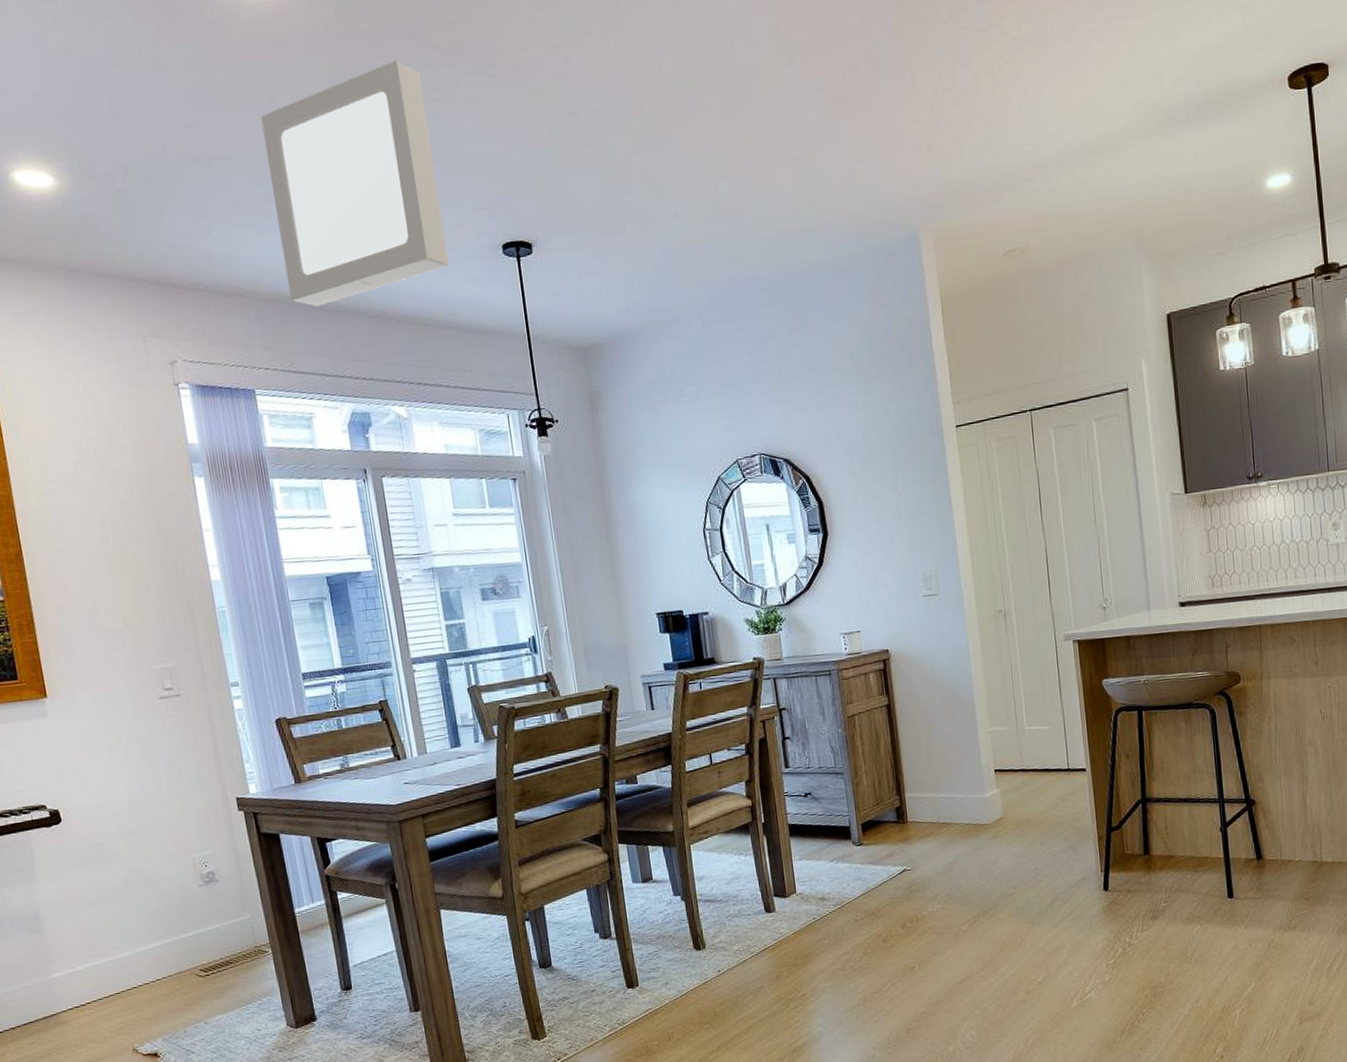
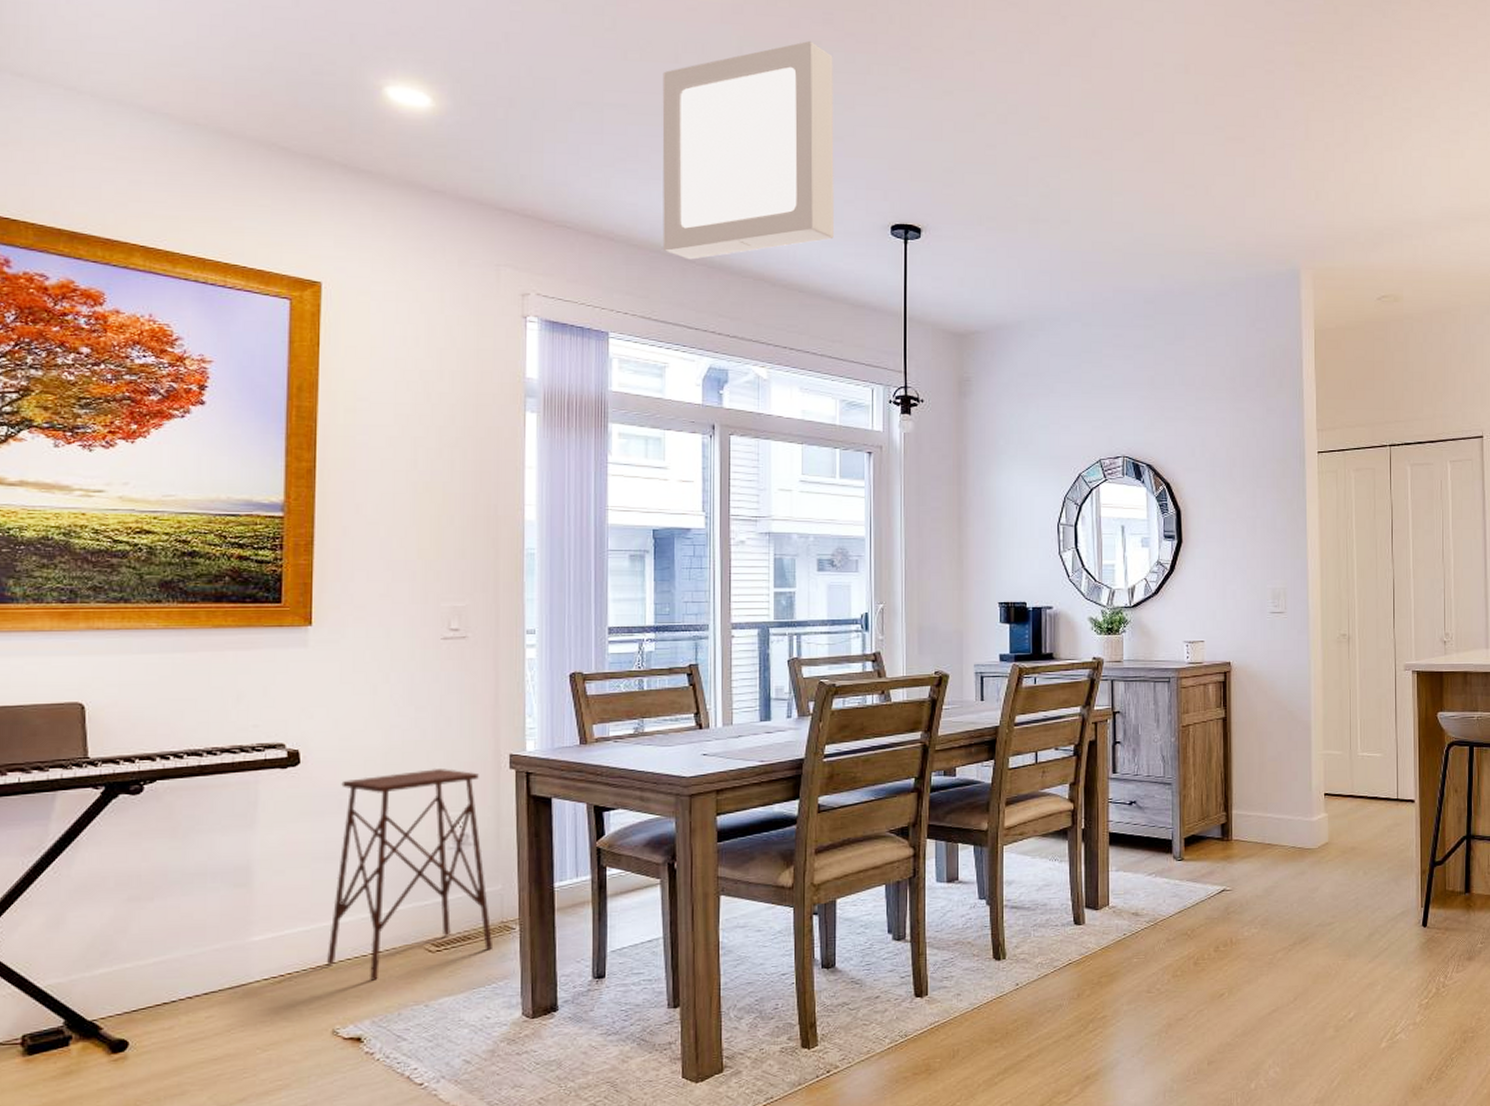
side table: none [99,815,253,1005] -> present [327,769,494,981]

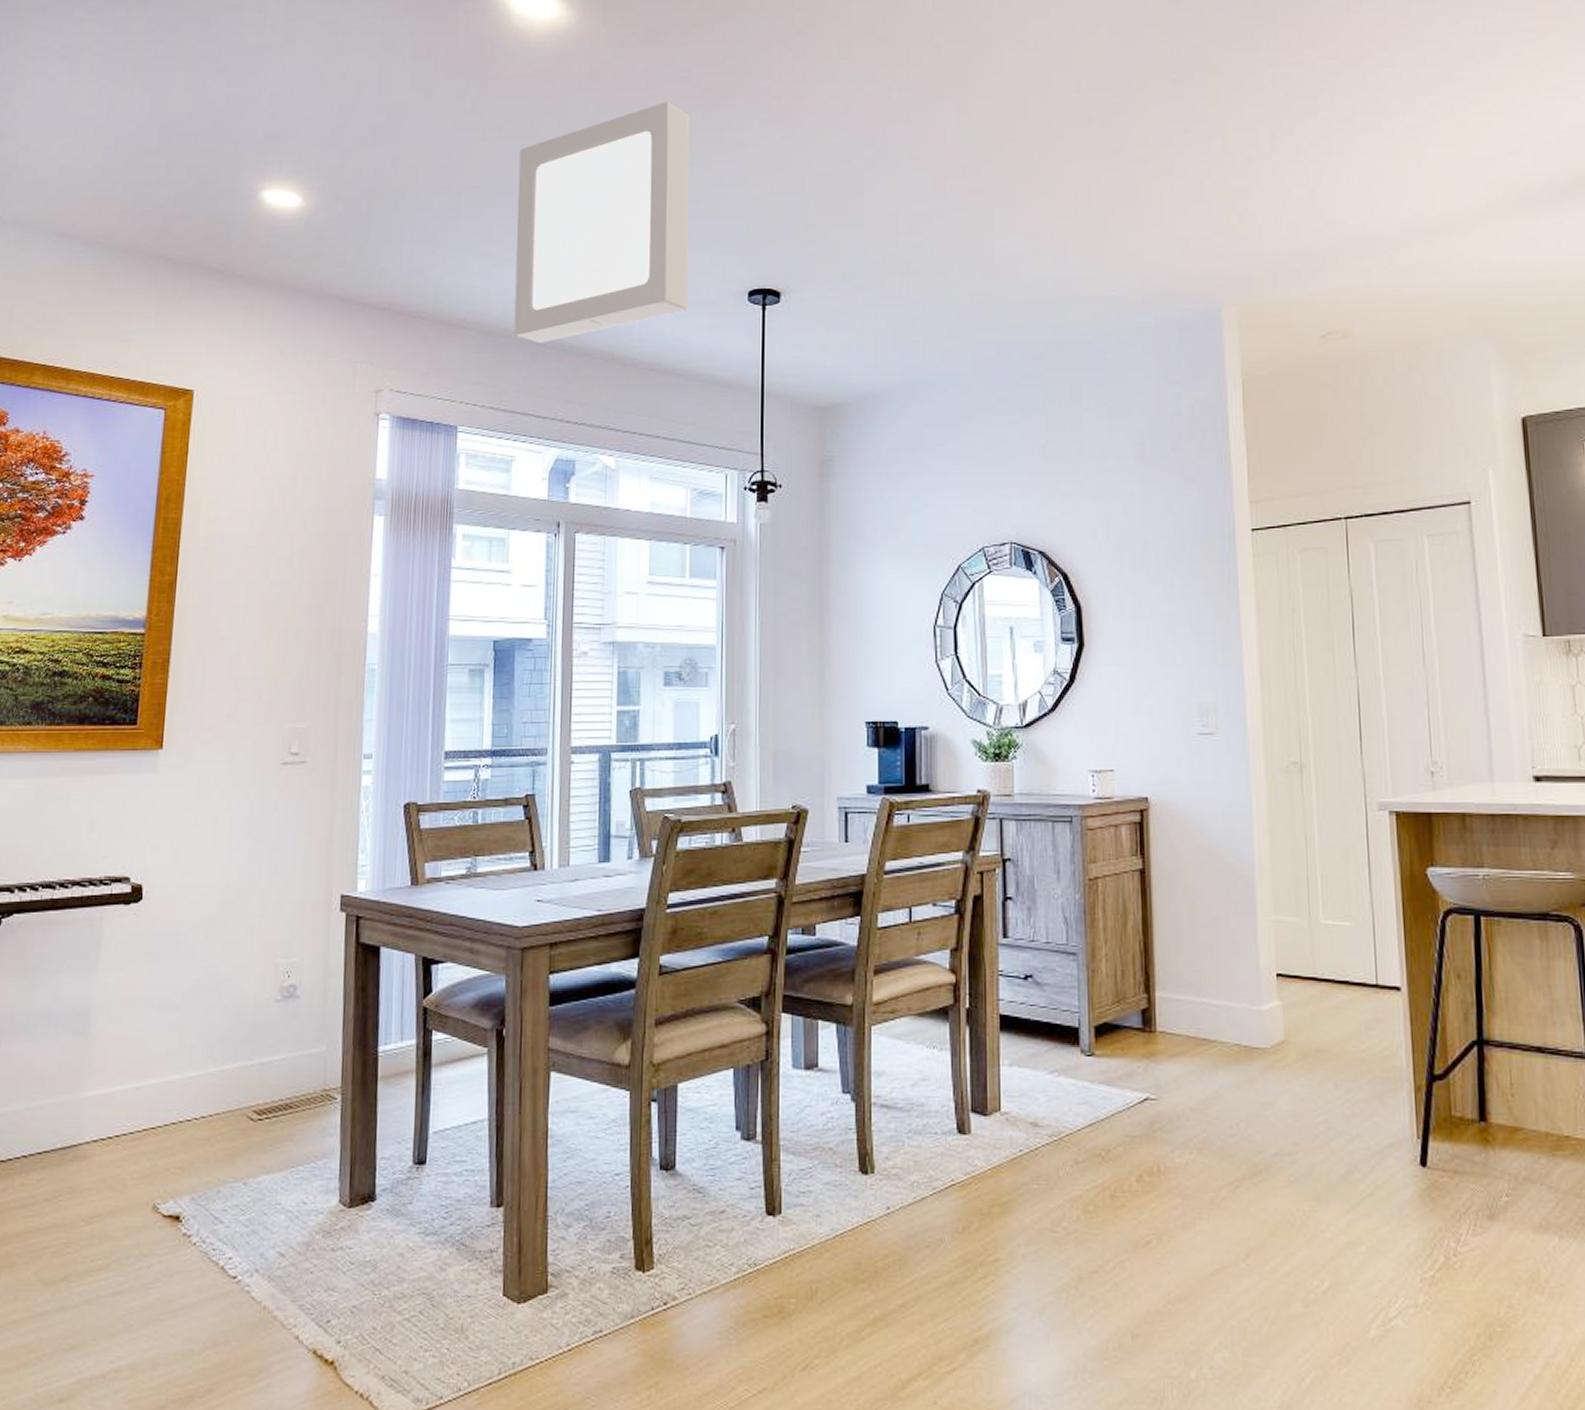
side table: present [327,769,494,981] -> none [153,909,315,1150]

